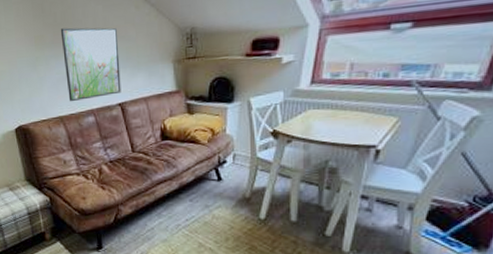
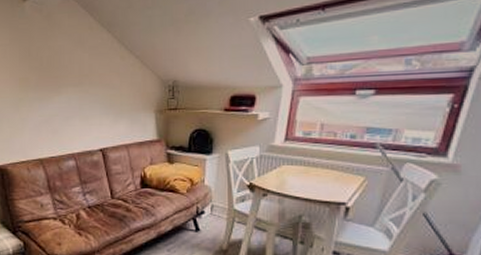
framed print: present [60,27,121,102] -> none [46,72,103,145]

